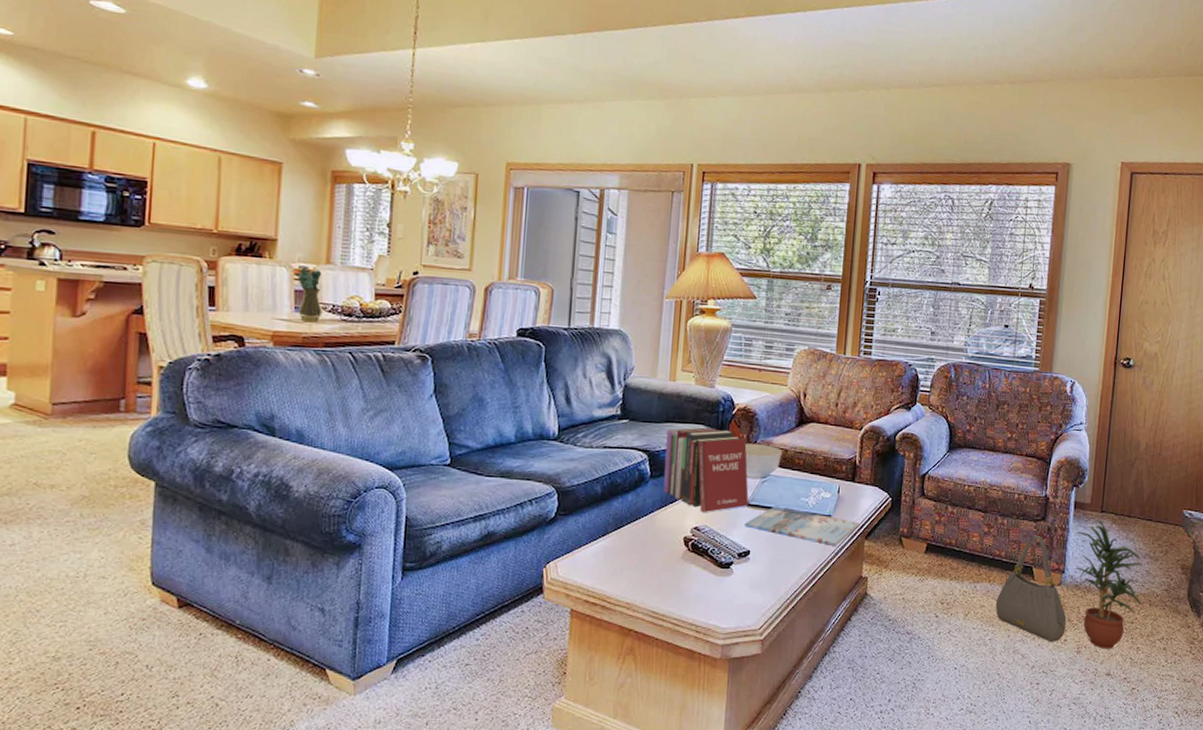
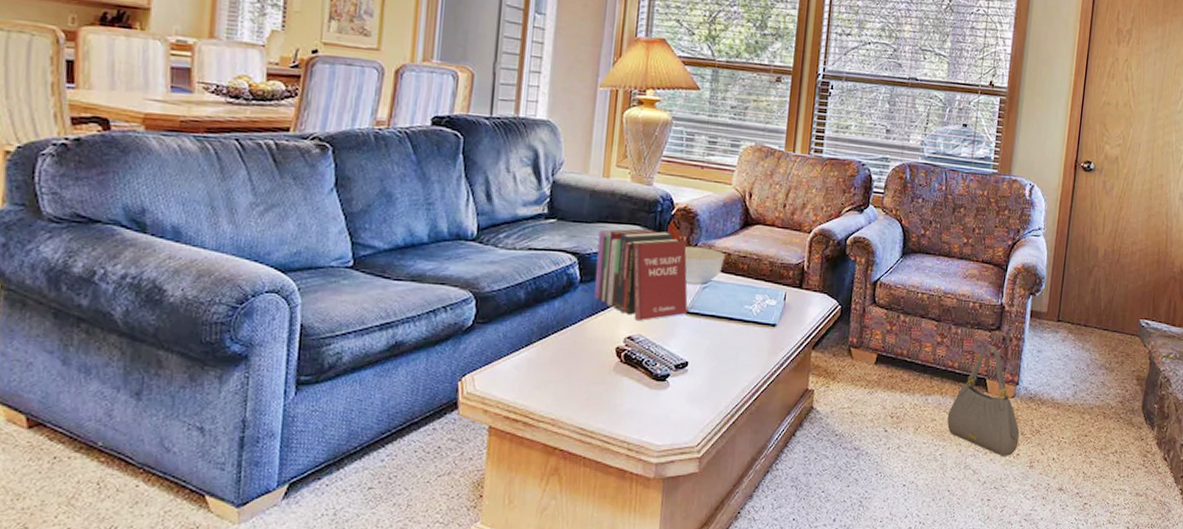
vase: present [295,266,322,323] -> none [171,39,204,105]
magazine: present [745,506,859,547] -> none [683,314,806,358]
potted plant: present [1075,520,1143,649] -> none [1030,329,1098,463]

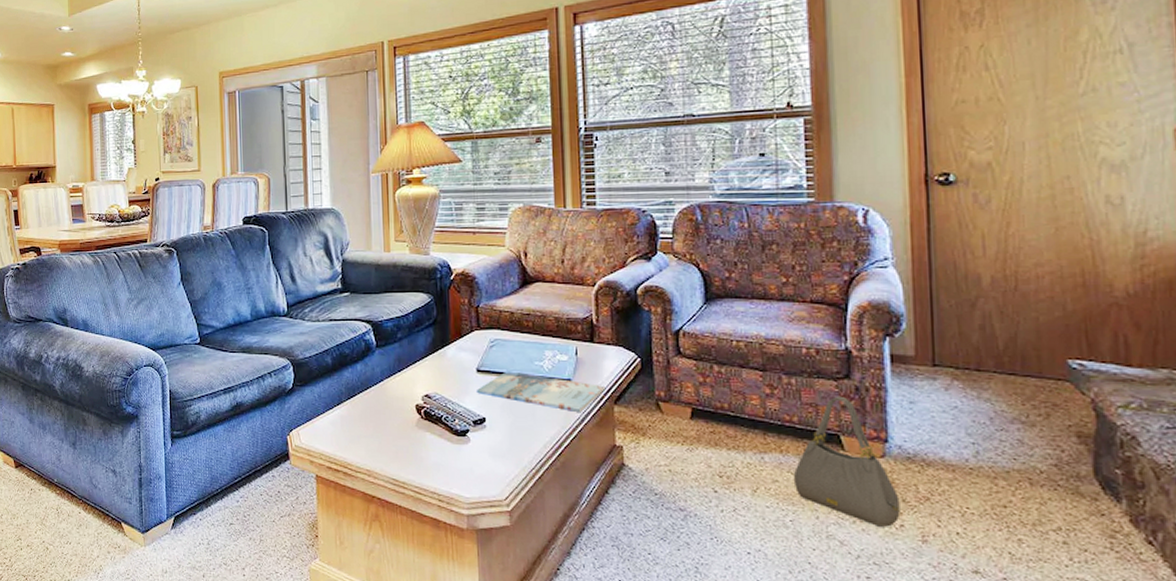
books: present [594,228,688,321] -> none [387,295,479,379]
magazine: none [683,314,806,358] -> present [477,371,605,413]
bowl: present [684,246,726,285] -> none [467,307,509,344]

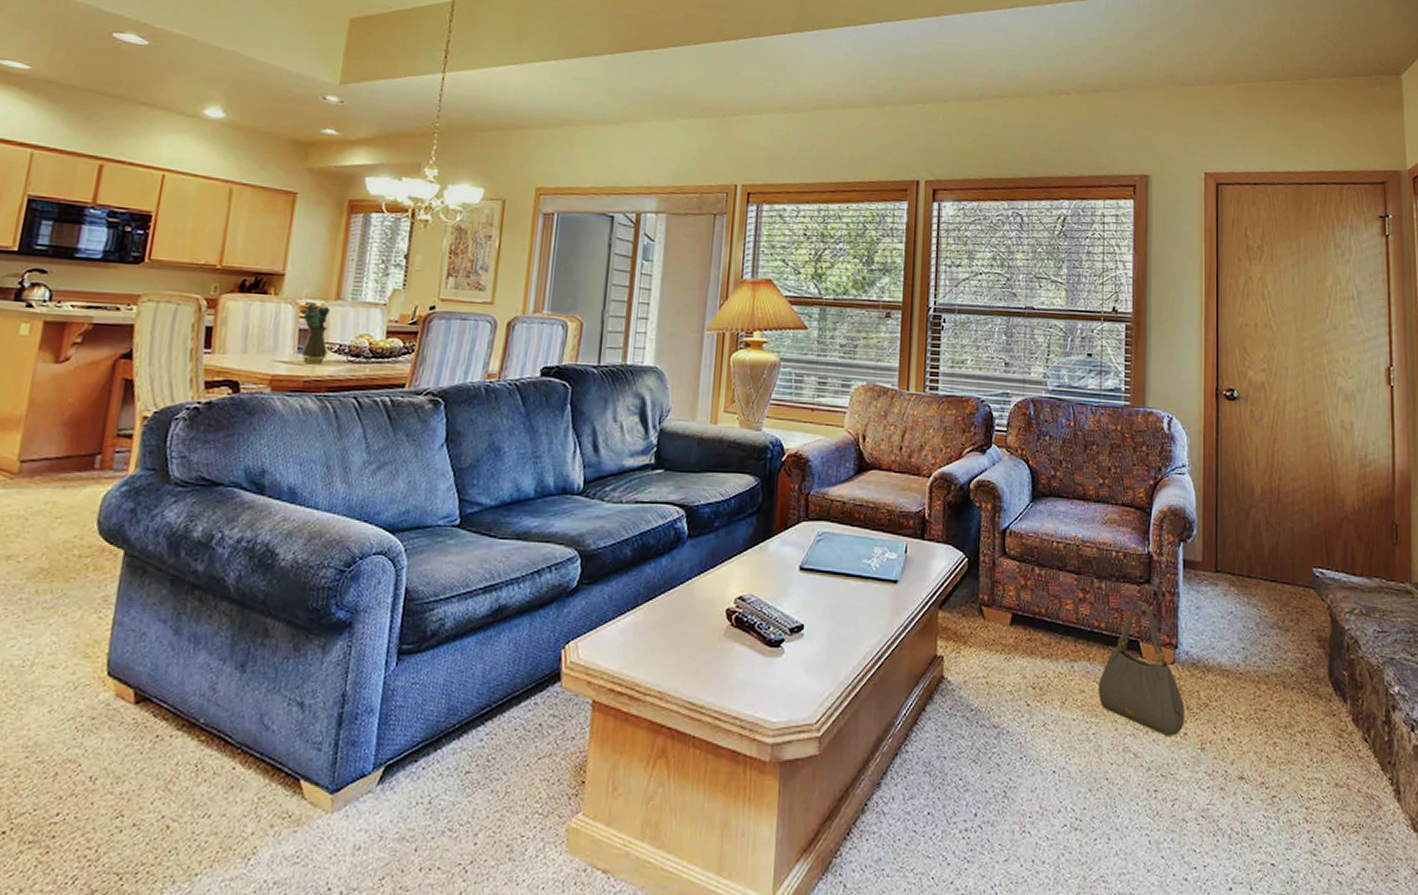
vase: none [70,185,91,231] -> present [301,302,331,365]
magazine: present [477,371,605,413] -> none [797,569,931,619]

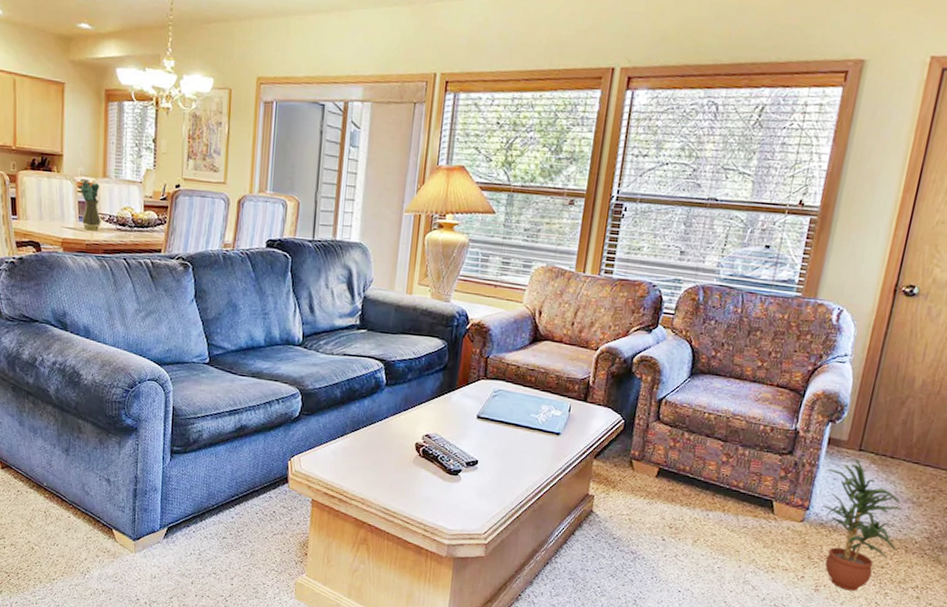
handbag: present [1097,601,1185,736] -> none [727,468,807,577]
potted plant: none [1188,581,1274,745] -> present [822,458,903,591]

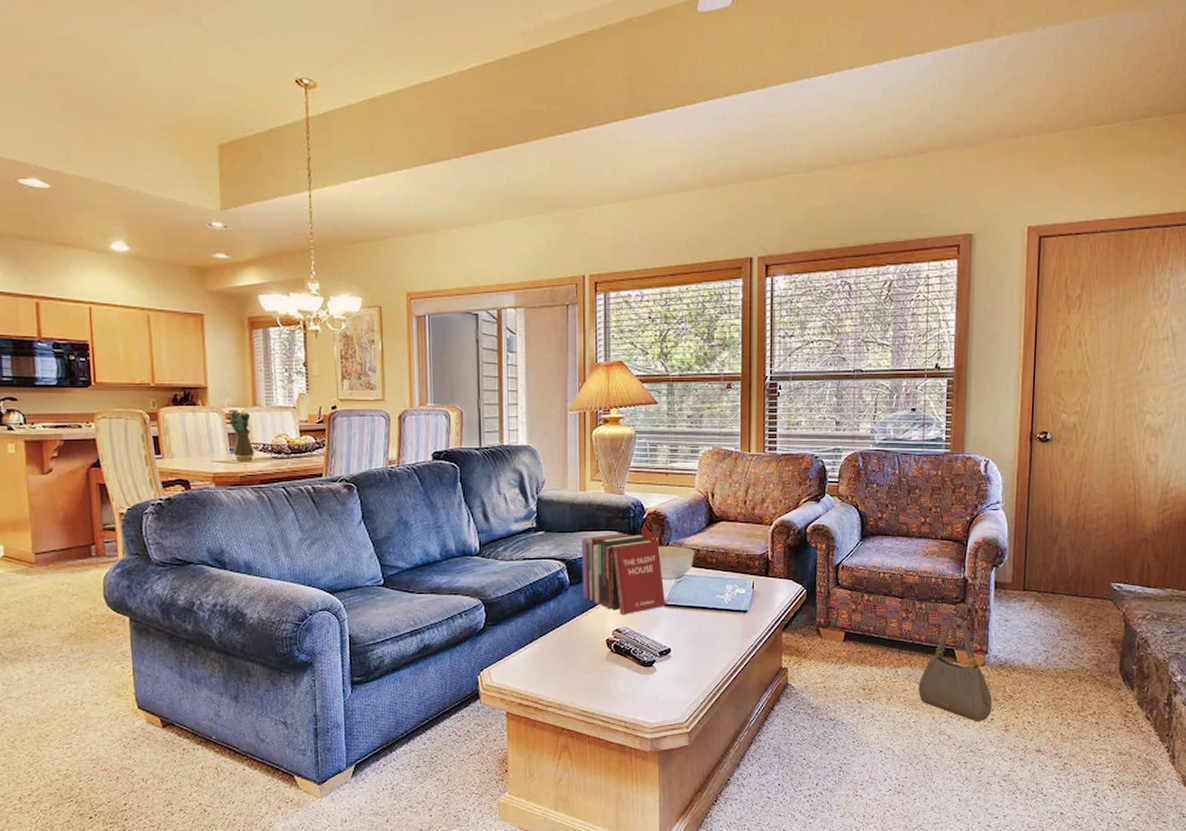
books: none [398,340,479,422] -> present [581,533,666,615]
bowl: none [477,358,515,394] -> present [657,545,695,580]
handbag: none [727,468,807,577] -> present [918,617,992,721]
potted plant: present [822,458,903,591] -> none [998,598,1071,726]

